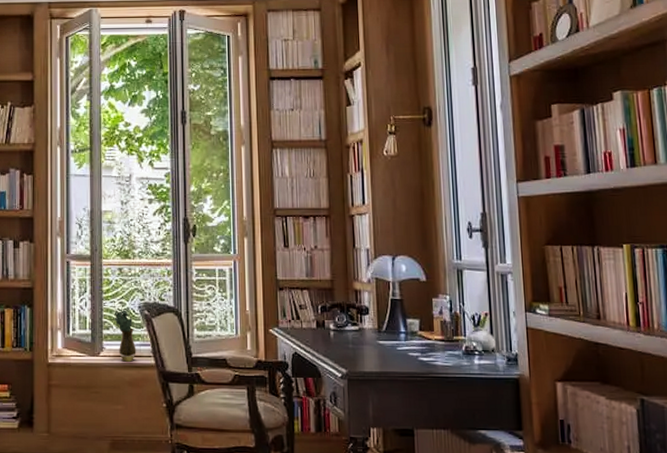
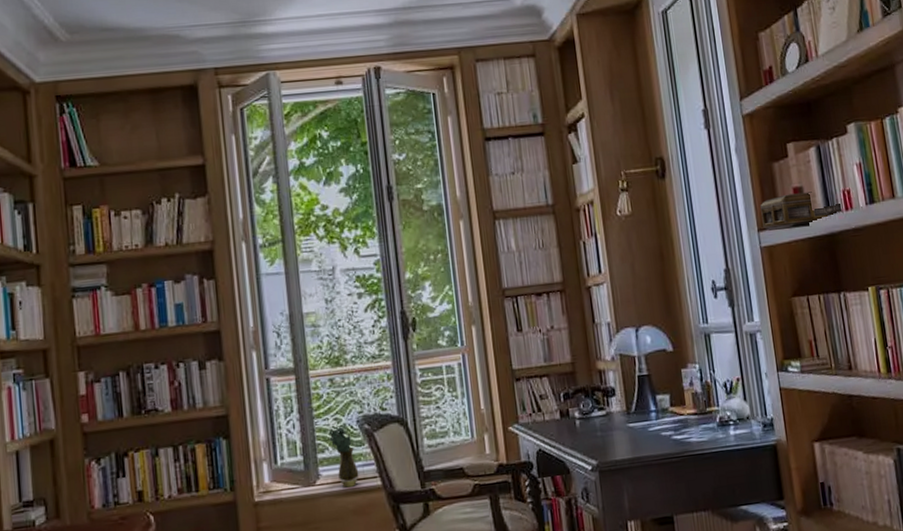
decorative box: none [521,151,601,183] -> present [760,191,841,232]

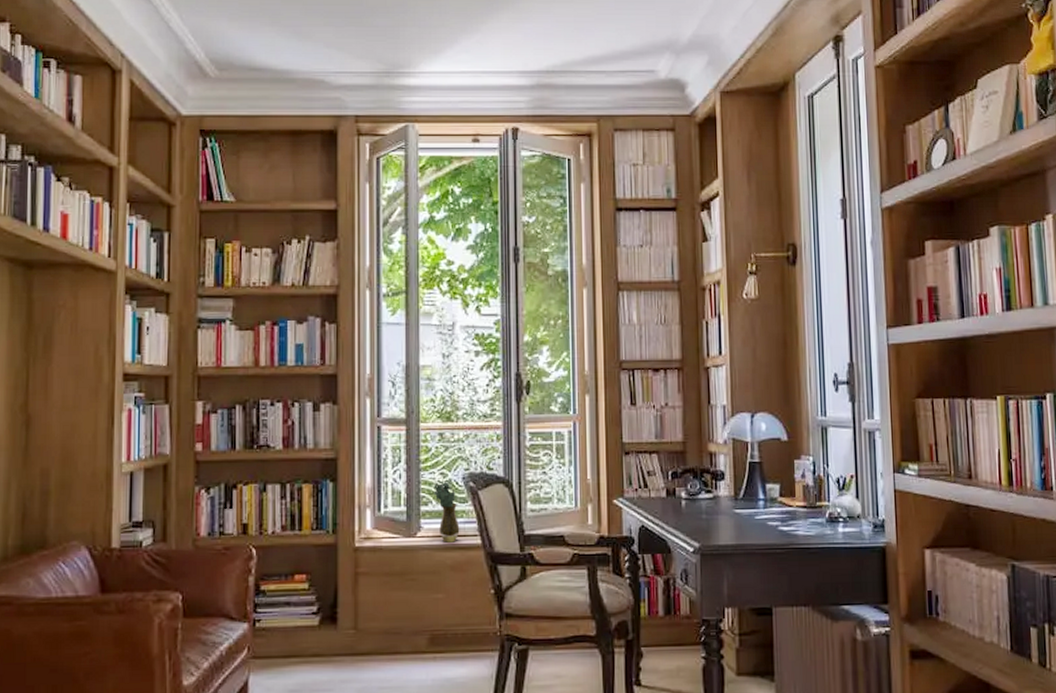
decorative box: present [760,191,841,232] -> none [892,292,976,329]

